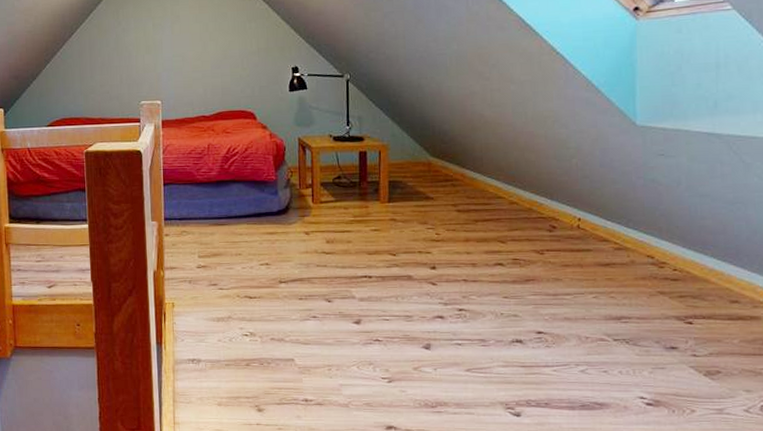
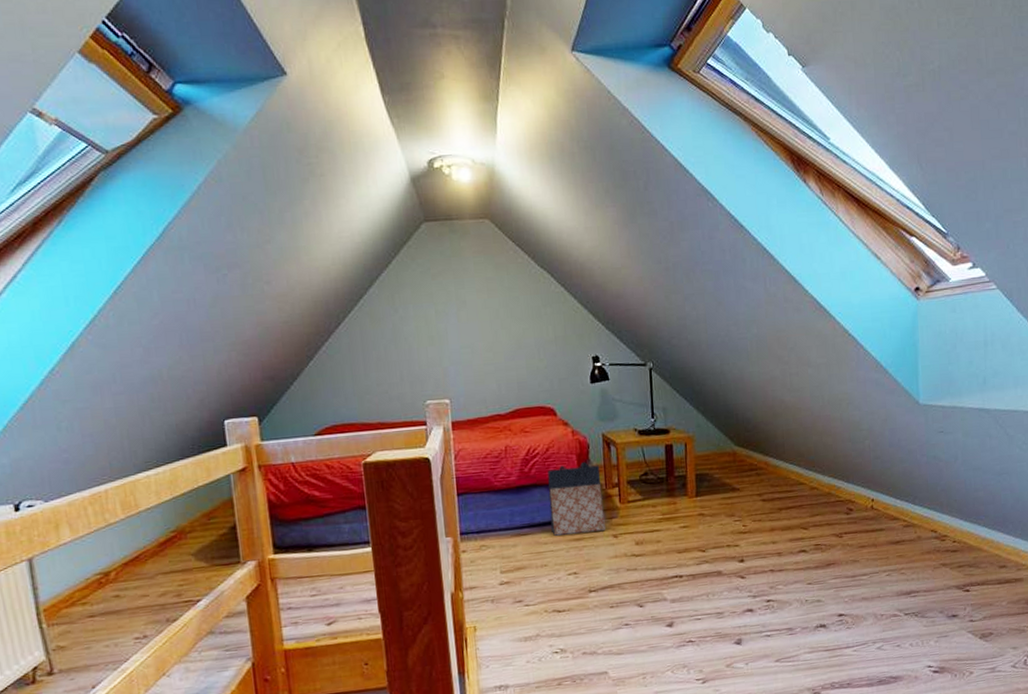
bag: none [245,162,298,228] -> present [547,461,606,536]

